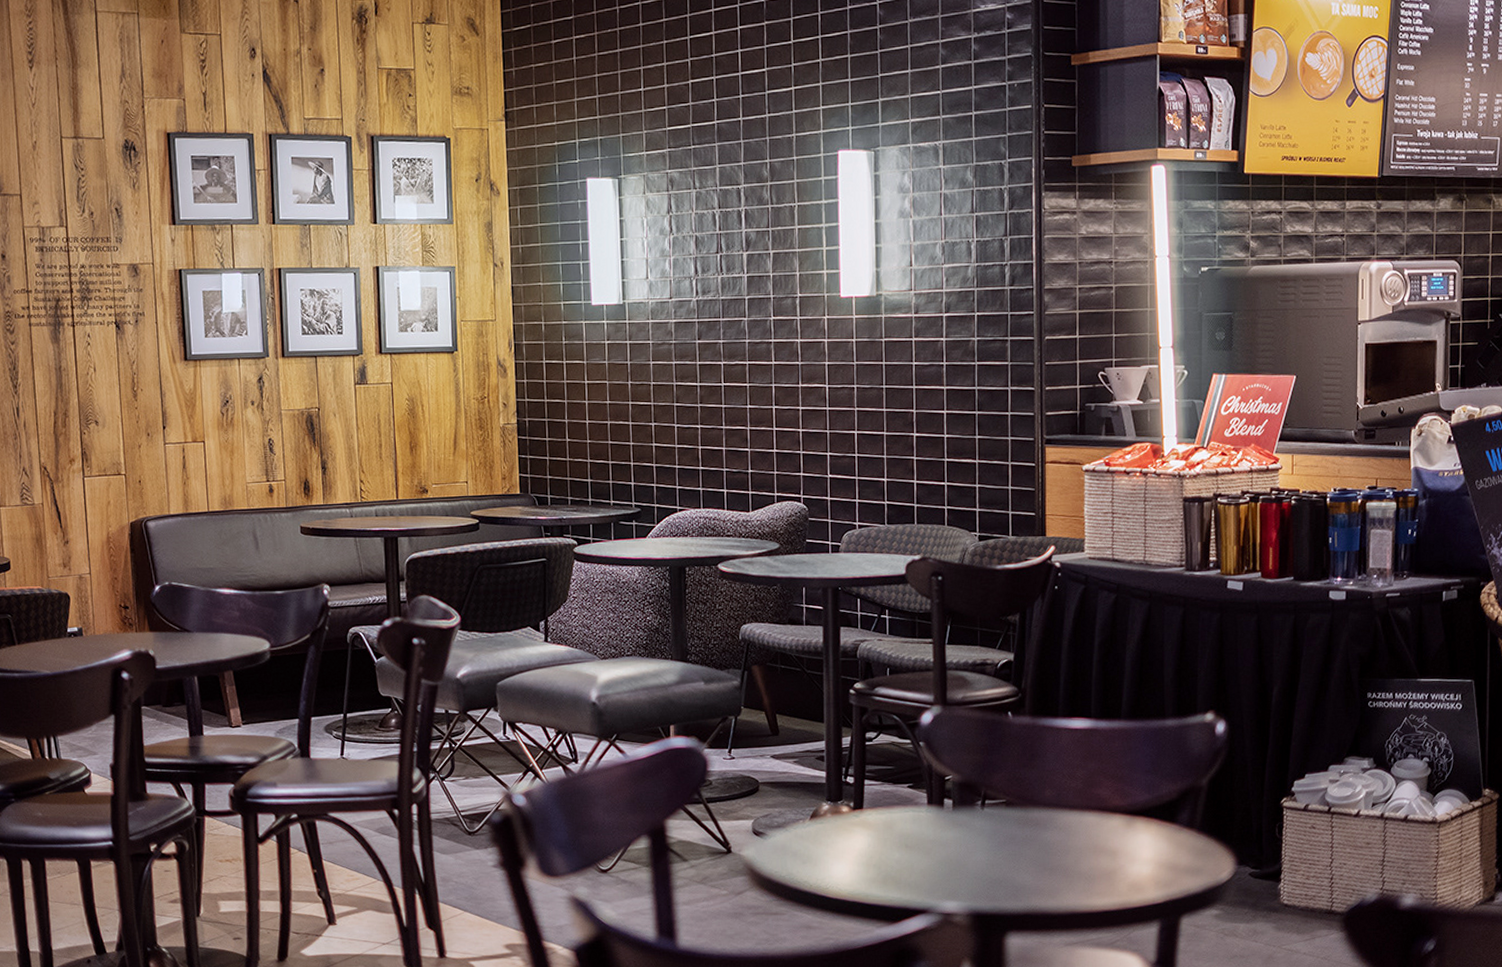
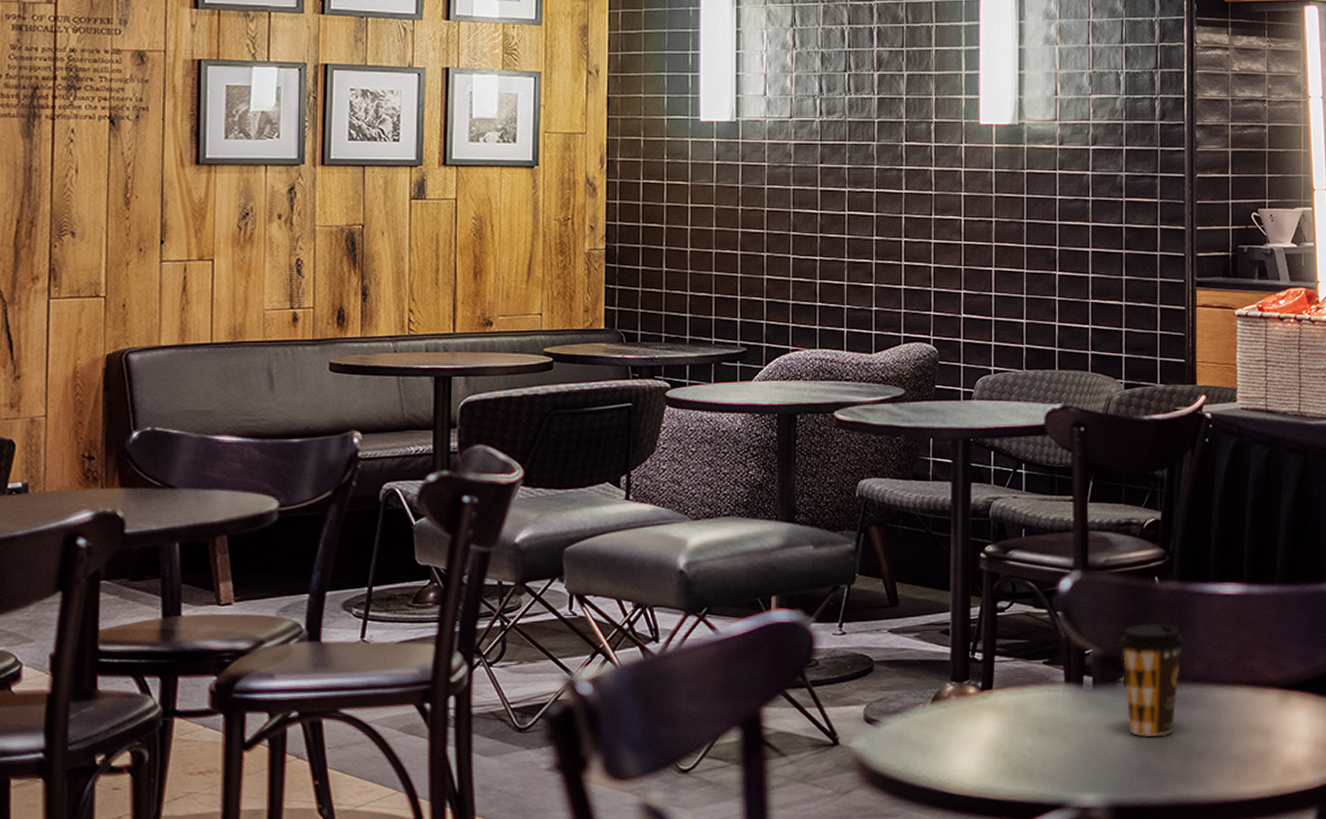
coffee cup: none [976,754,1036,855] -> present [1119,624,1185,738]

